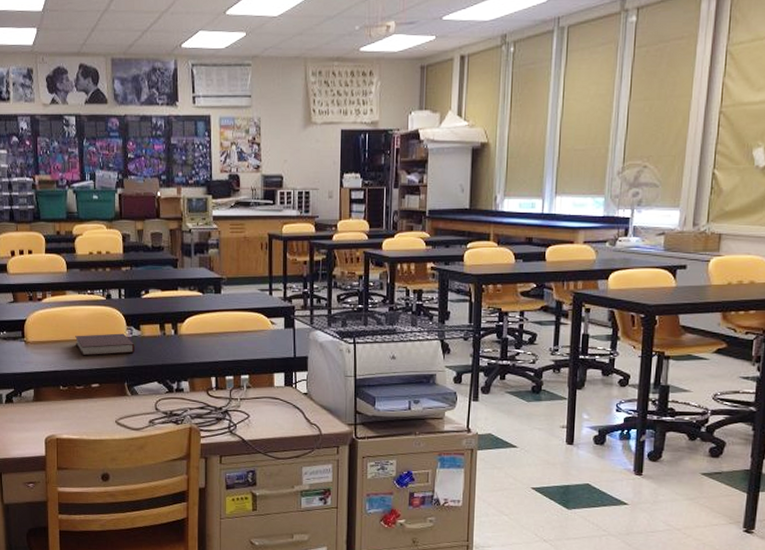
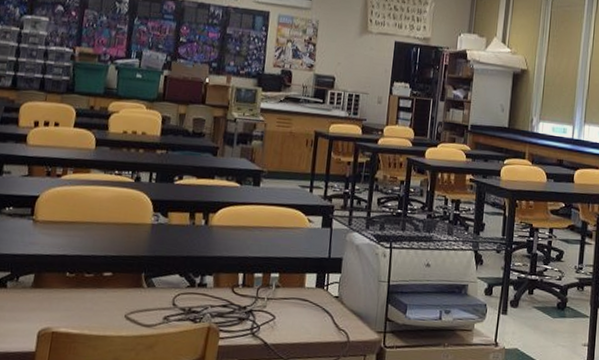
notebook: present [75,333,135,356] -> none [92,217,160,242]

